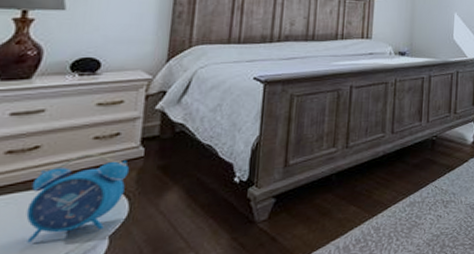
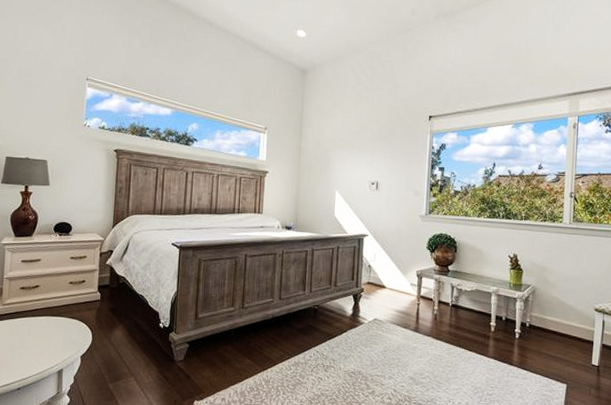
alarm clock: present [26,153,129,243] -> none [33,293,91,354]

